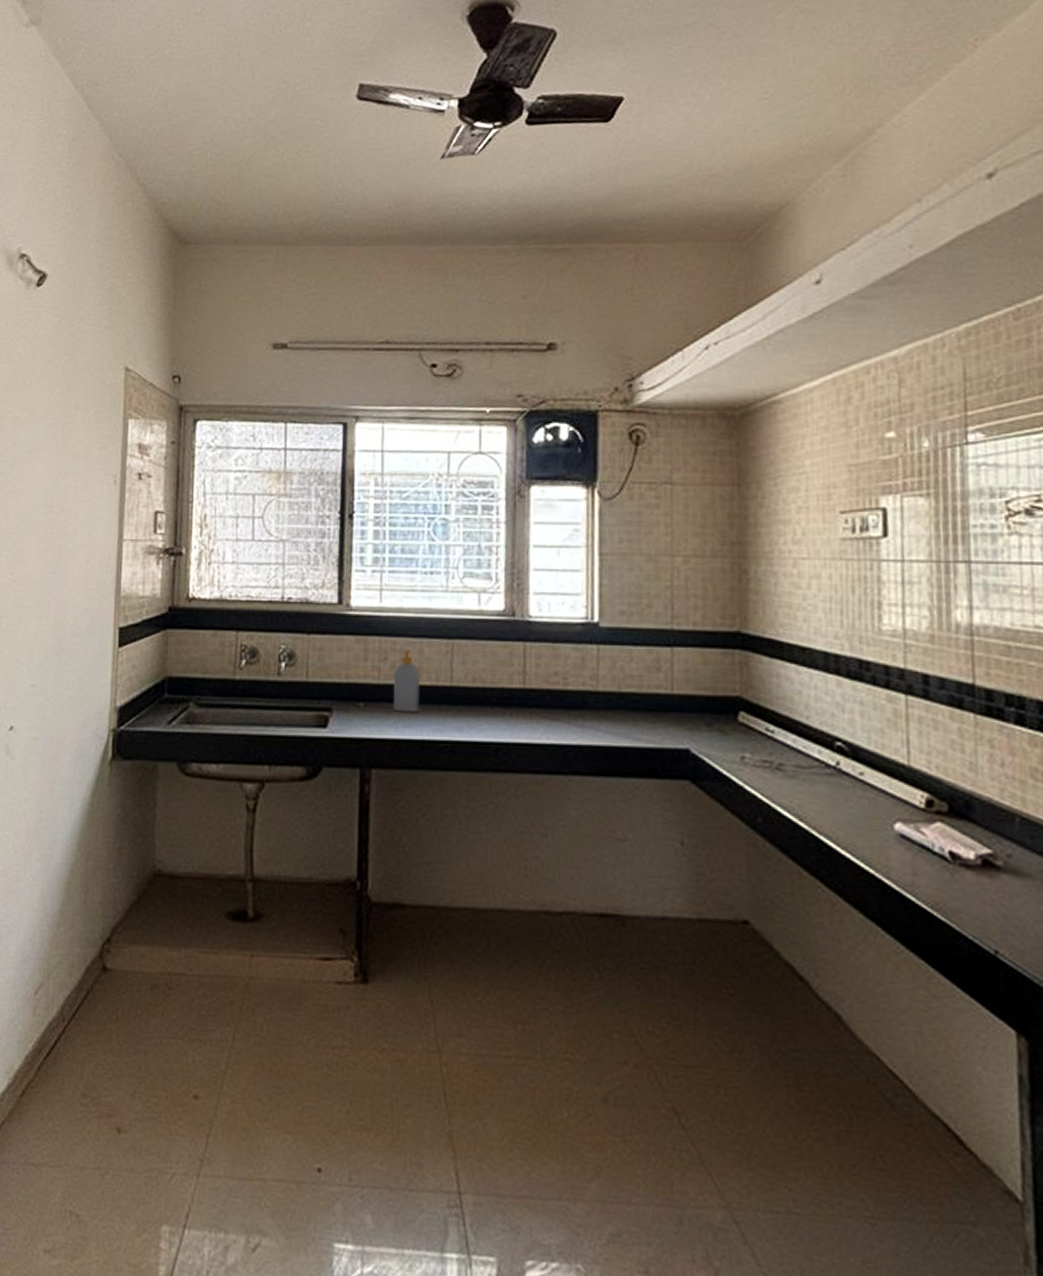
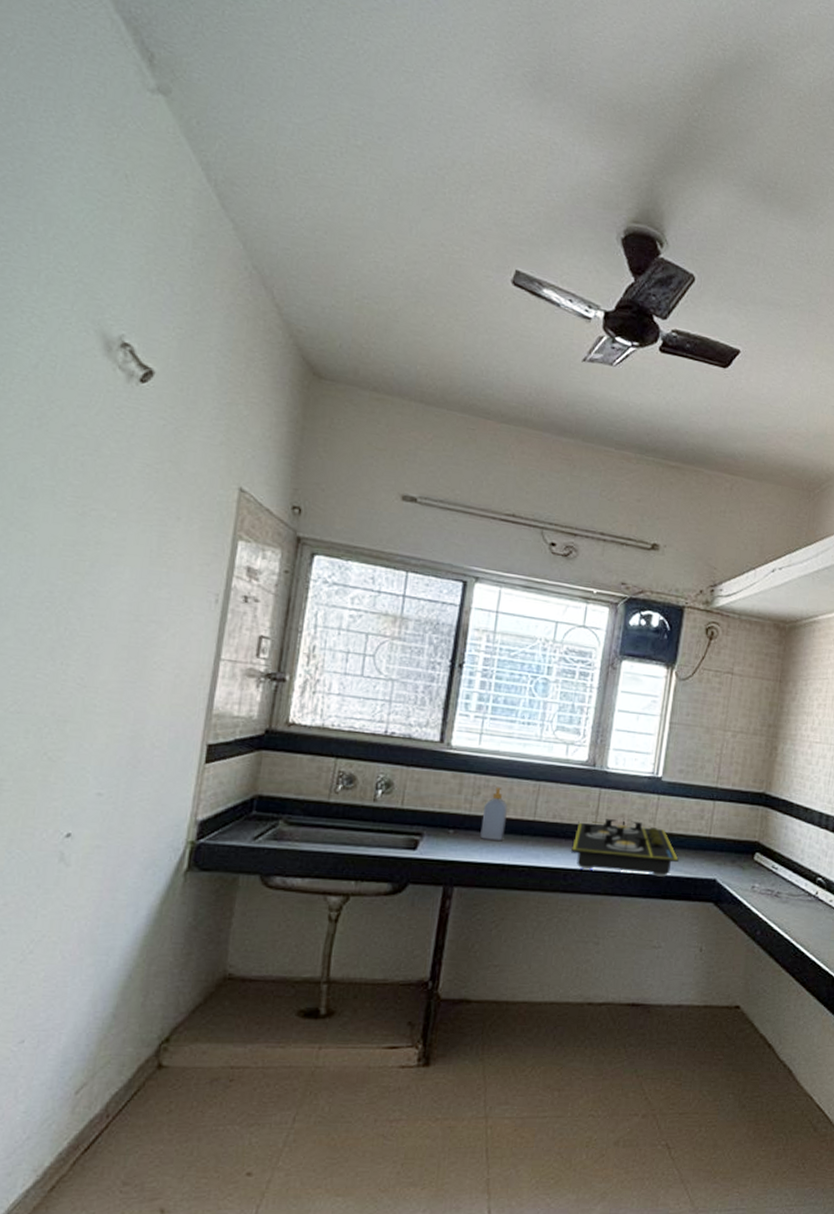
stove: none [499,676,635,749] -> present [571,818,679,877]

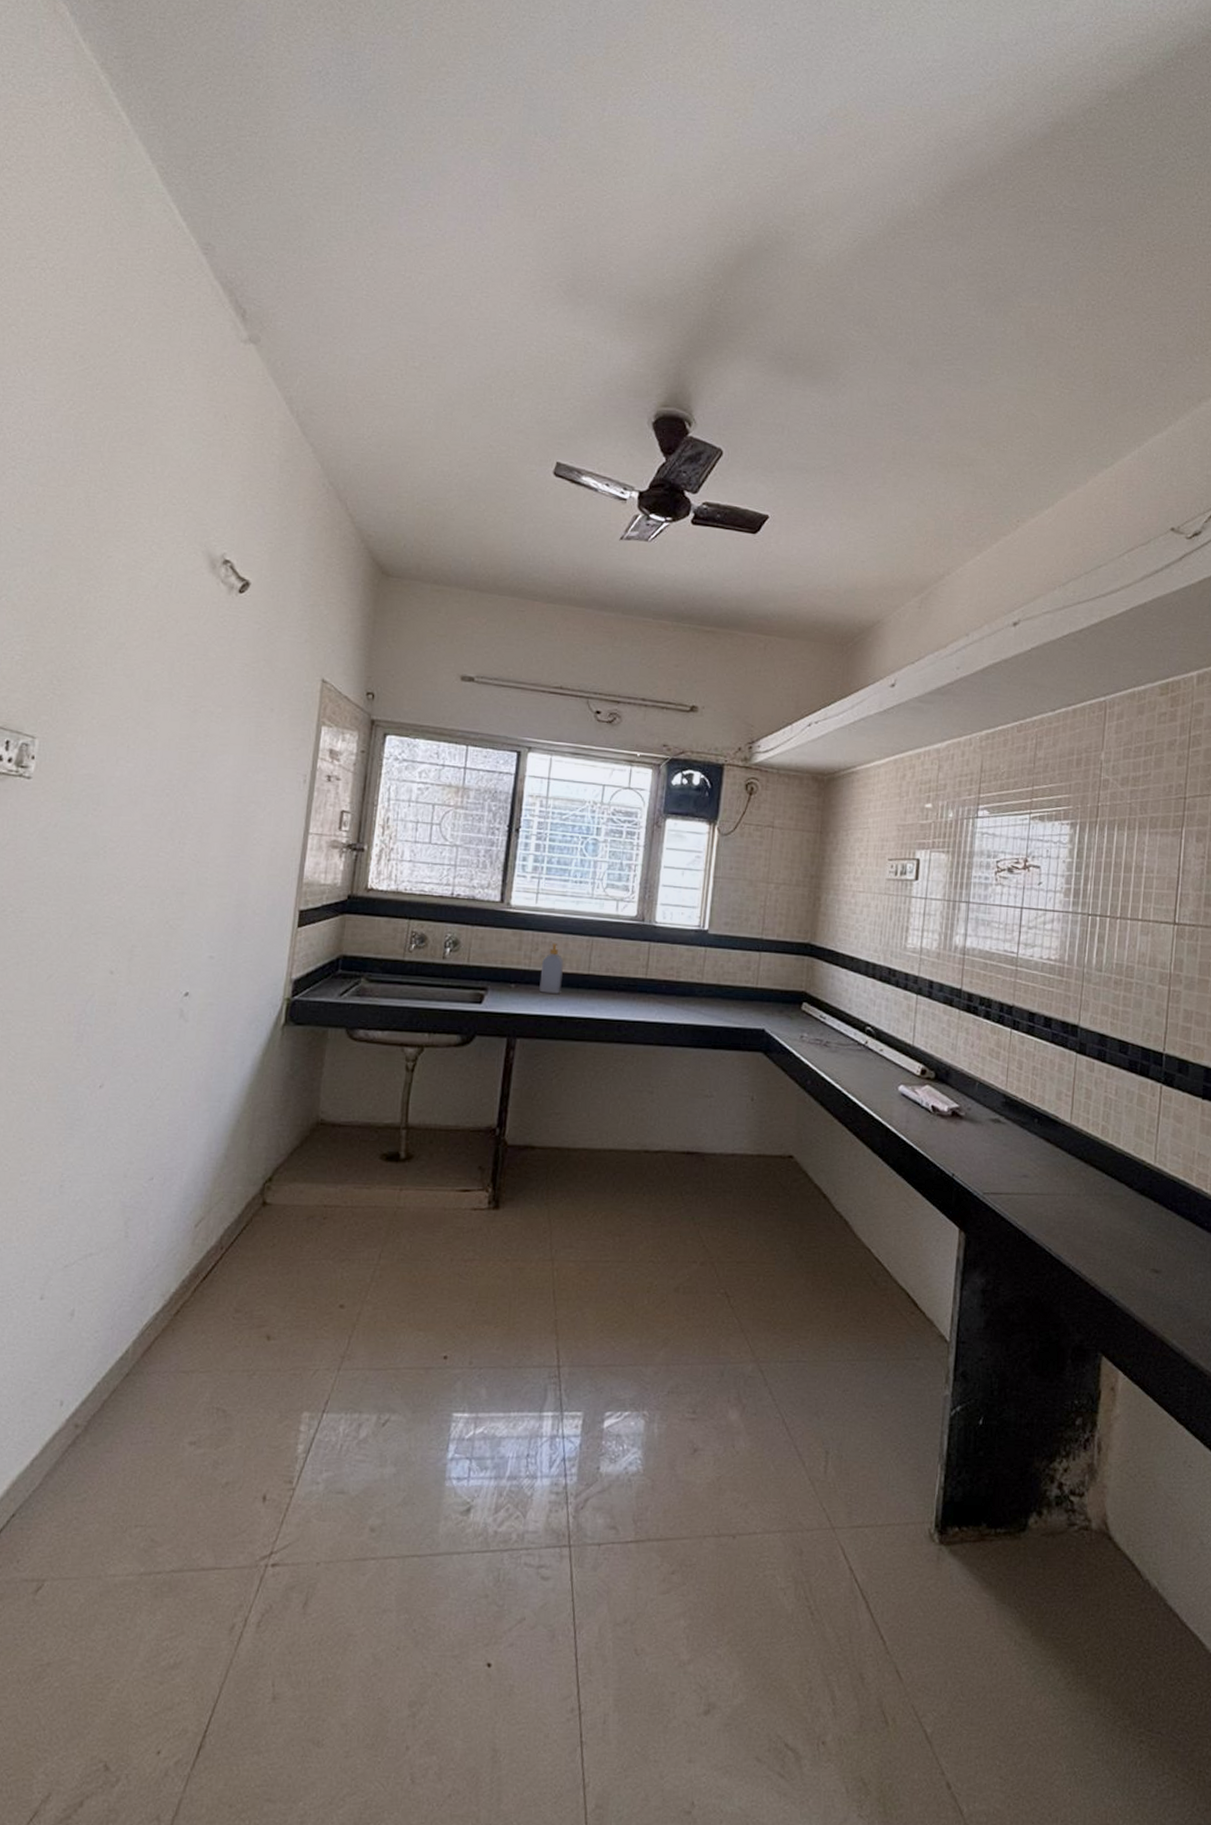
stove: present [571,818,679,877] -> none [624,970,727,1027]

